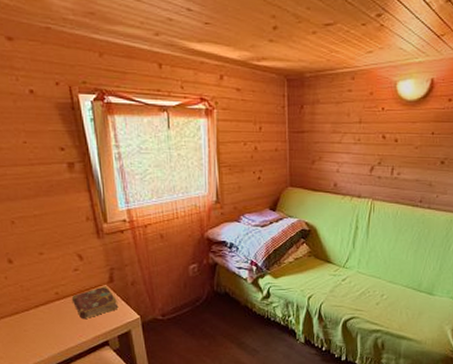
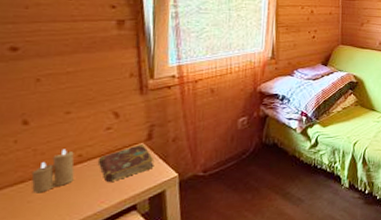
candle: none [22,286,55,324] -> present [31,149,75,194]

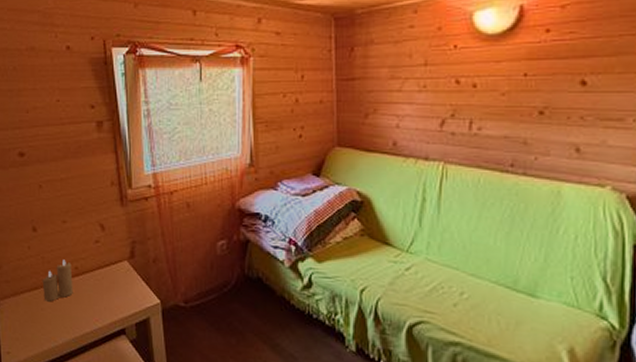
book: present [97,143,155,183] -> none [90,261,138,301]

